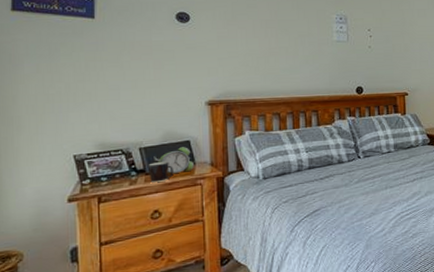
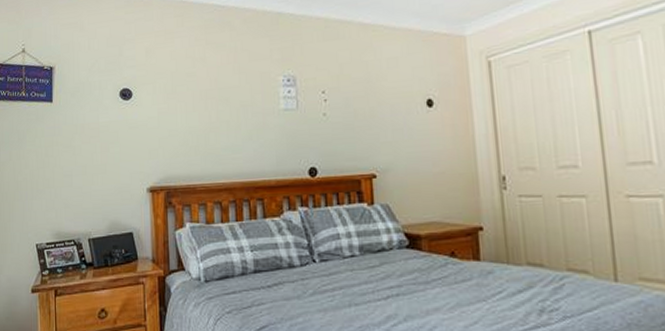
mug: present [148,161,174,184] -> none [96,255,118,279]
alarm clock: present [154,147,196,175] -> none [101,239,139,270]

